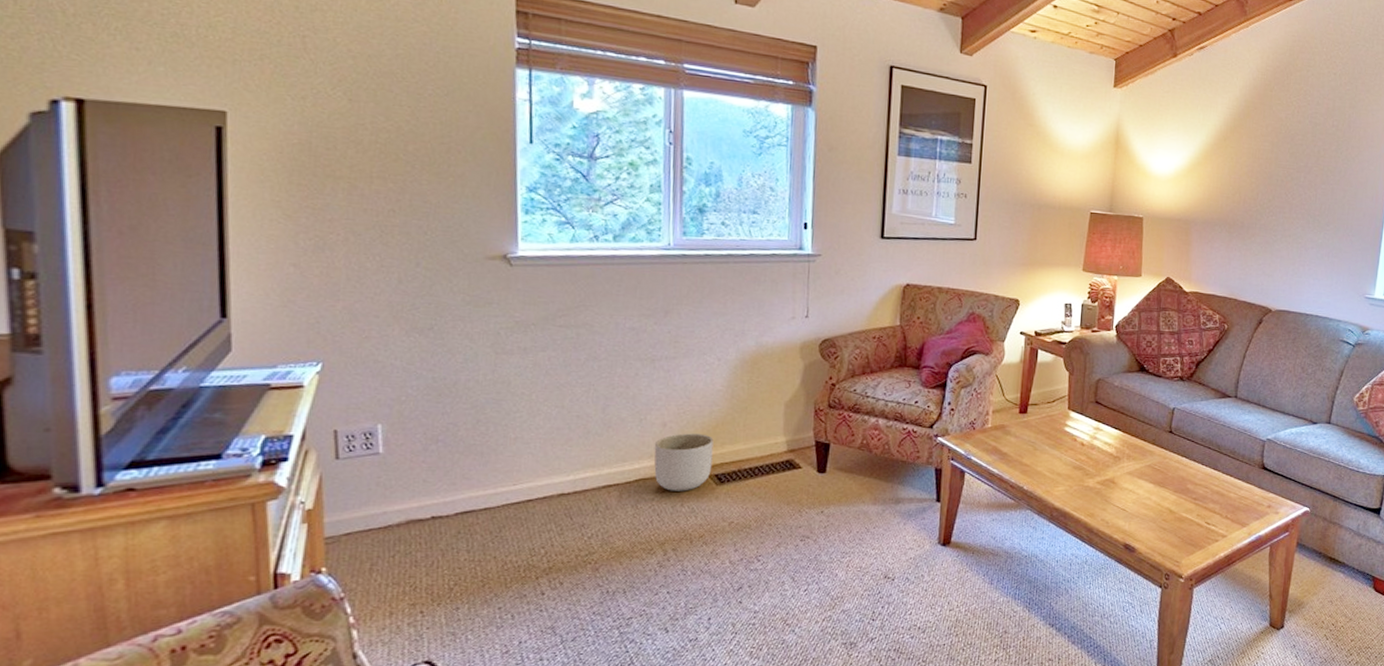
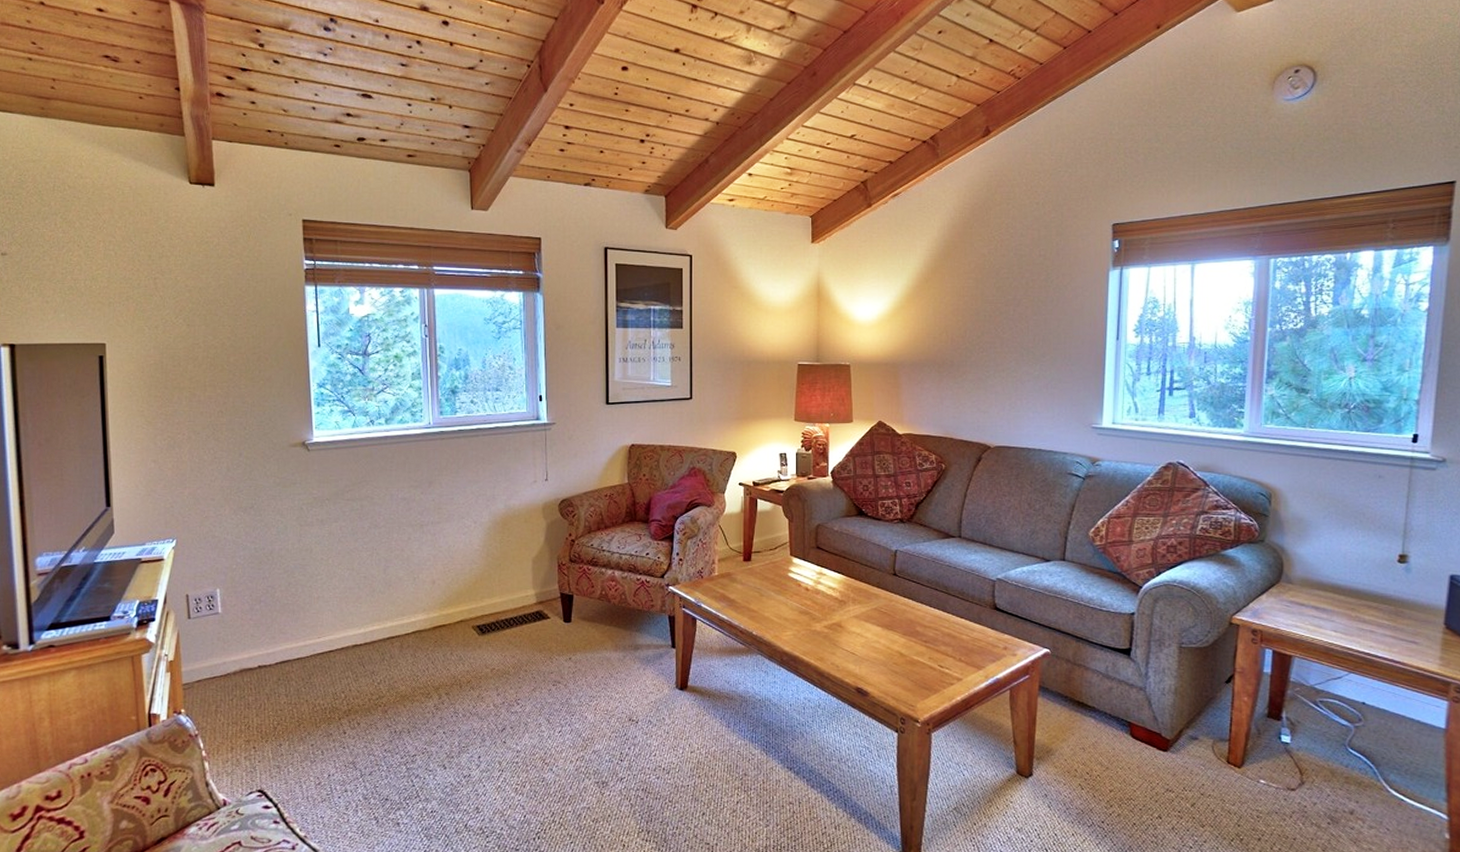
planter: present [654,433,714,491] -> none [426,589,474,641]

